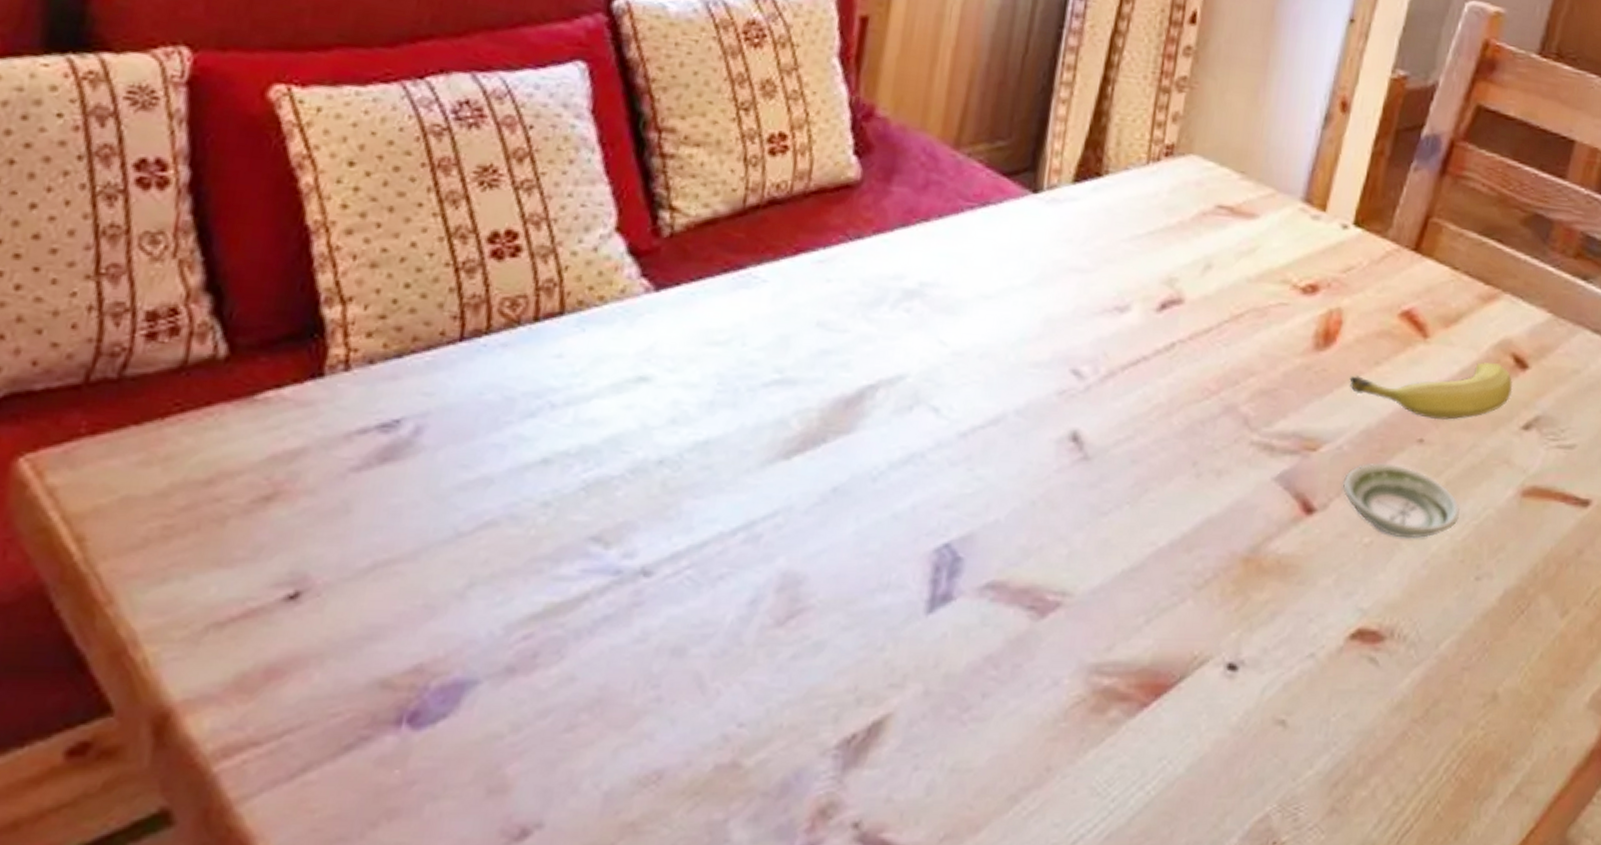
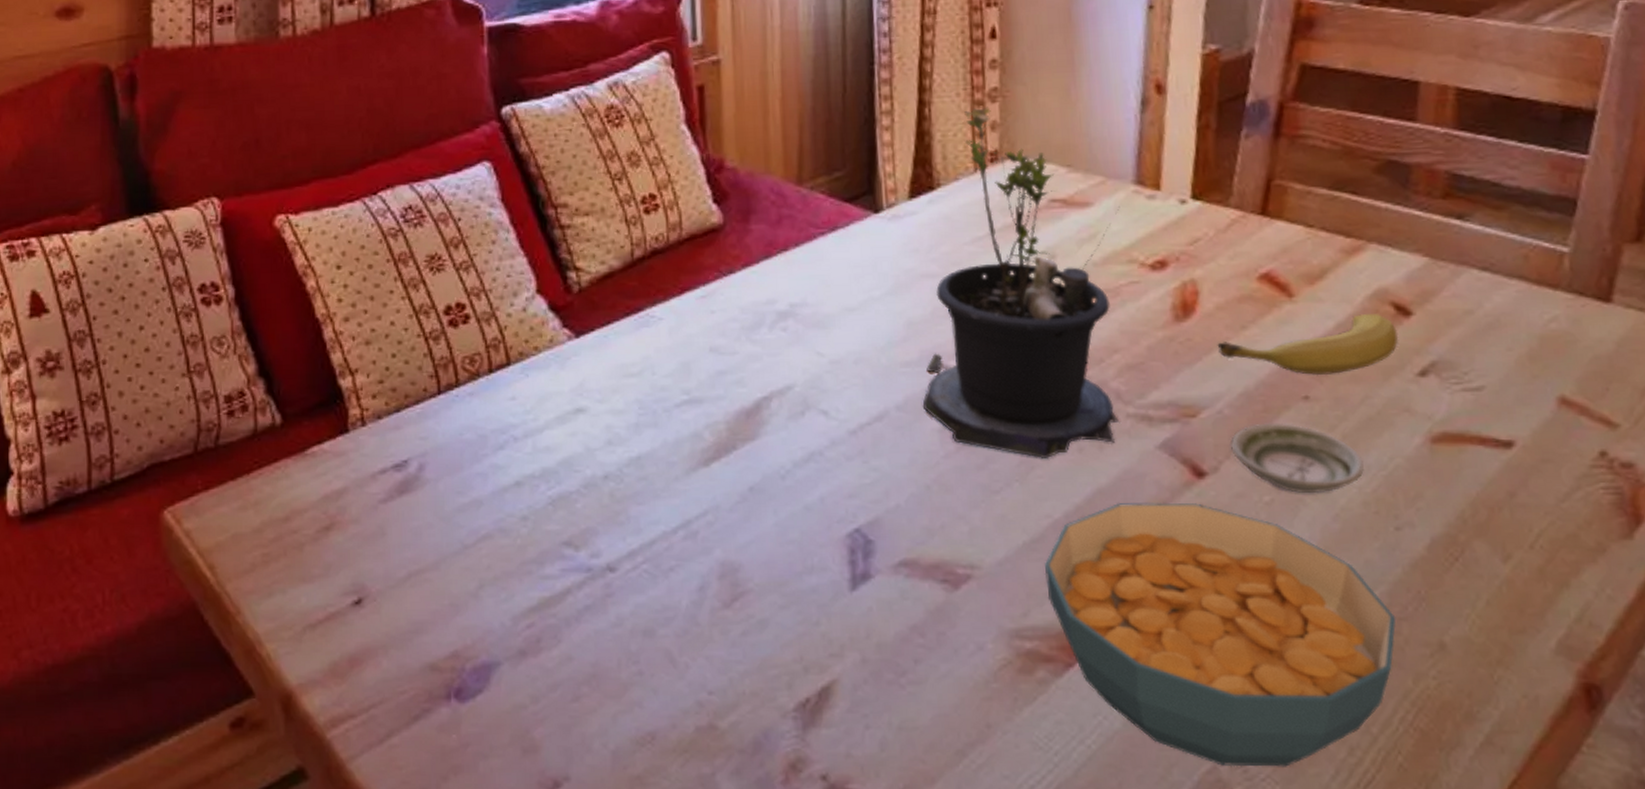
potted plant: none [1045,95,1284,481] -> present [923,106,1120,458]
cereal bowl: none [1135,535,1460,816] -> present [1044,502,1396,767]

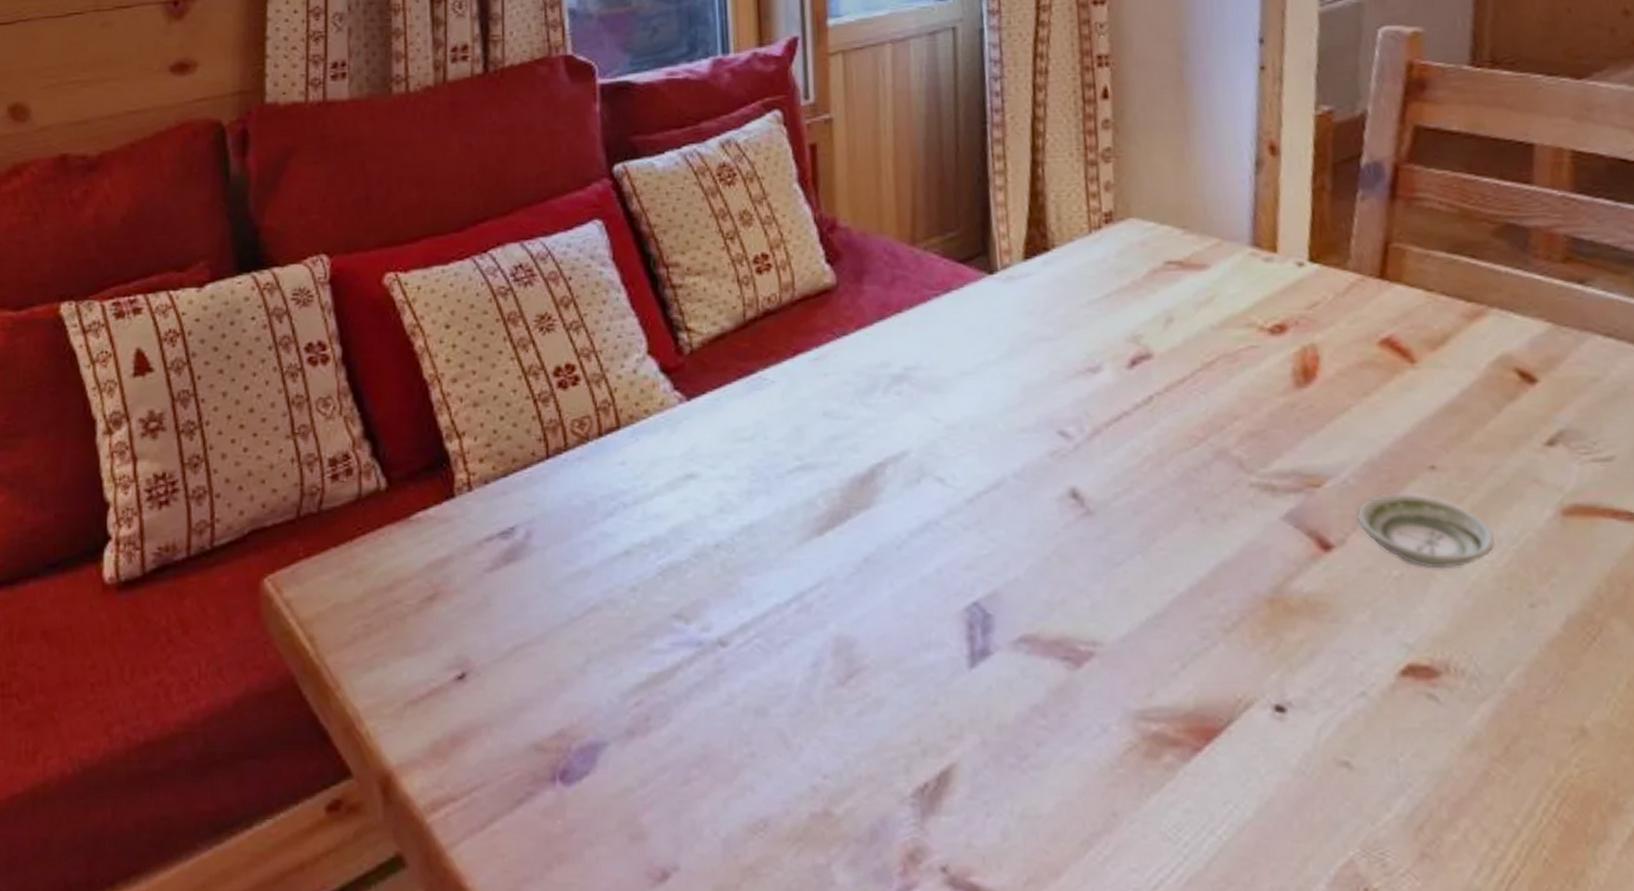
potted plant: present [923,106,1120,458] -> none [1041,167,1242,529]
cereal bowl: present [1044,502,1396,767] -> none [1169,576,1535,861]
fruit: present [1217,313,1399,376] -> none [1340,380,1525,445]

